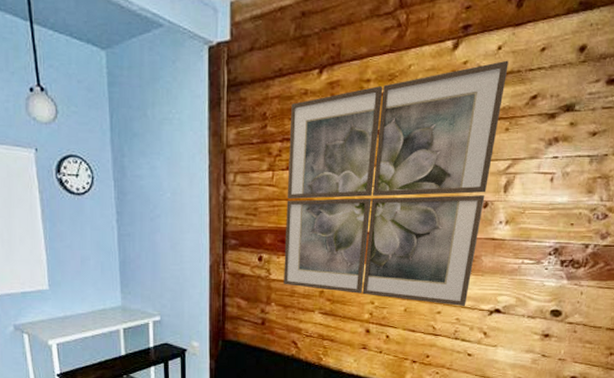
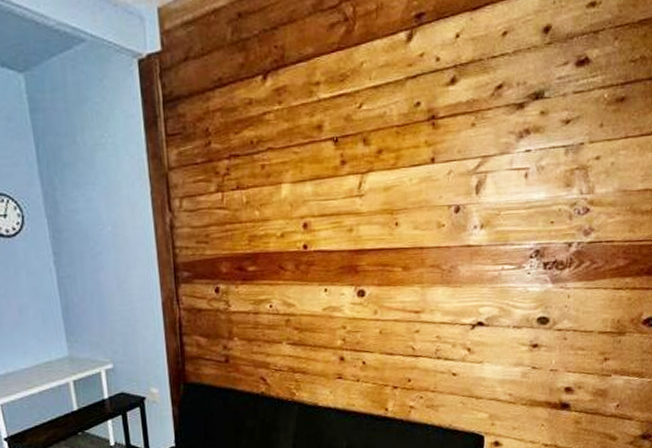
wall art: present [284,60,509,307] -> none [235,48,469,323]

